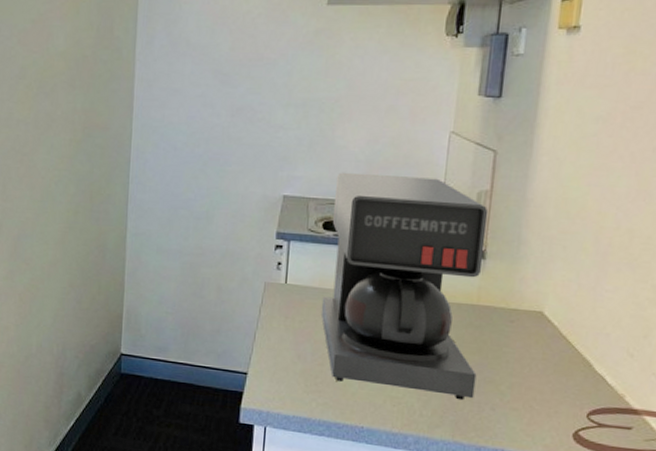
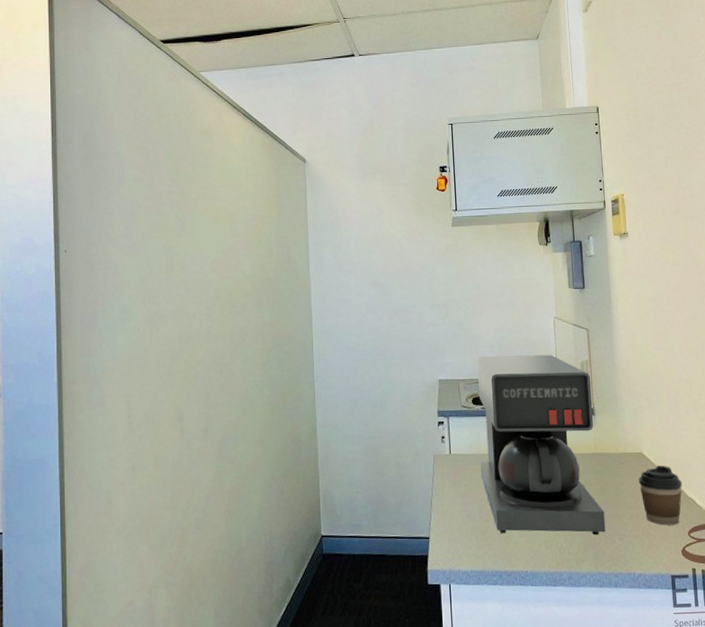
coffee cup: none [530,329,592,403] -> present [638,465,682,526]

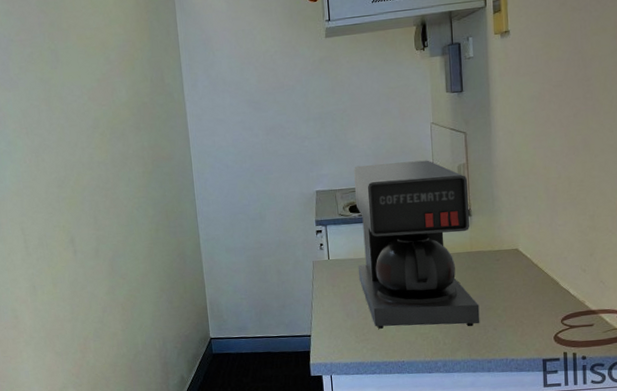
coffee cup: present [638,465,682,526] -> none [513,259,557,315]

